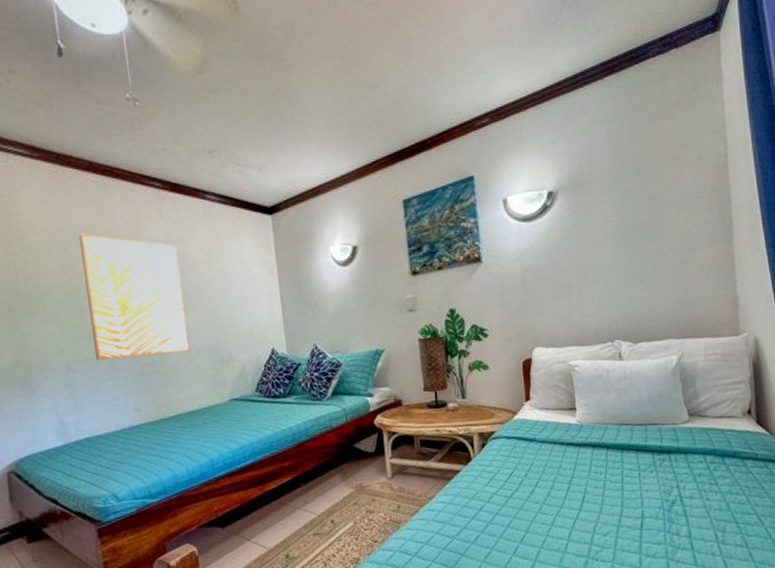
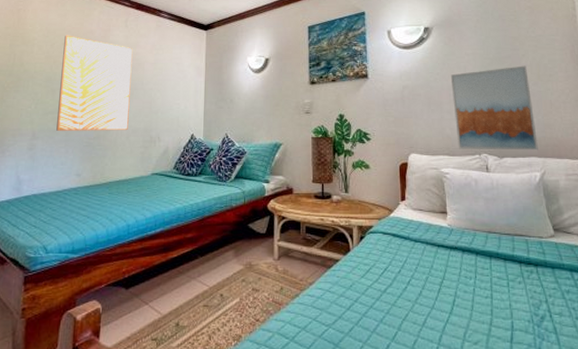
wall art: none [579,232,677,338] -> present [450,65,538,151]

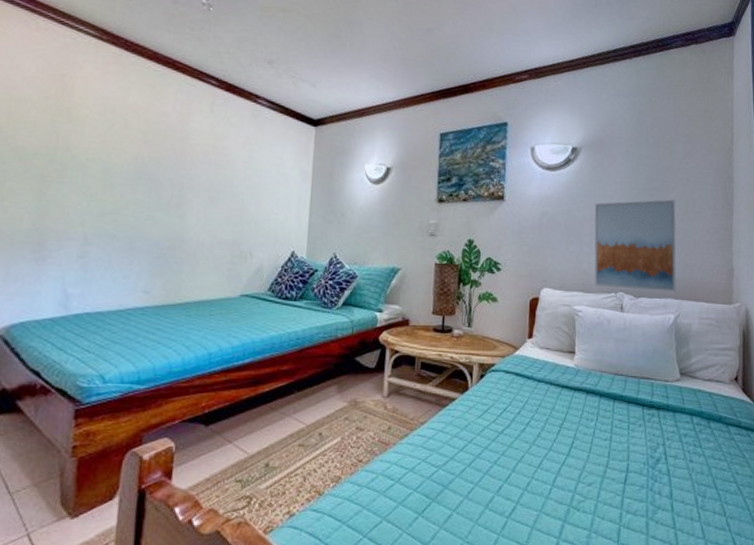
wall art: present [56,35,133,131] -> none [117,115,221,242]

